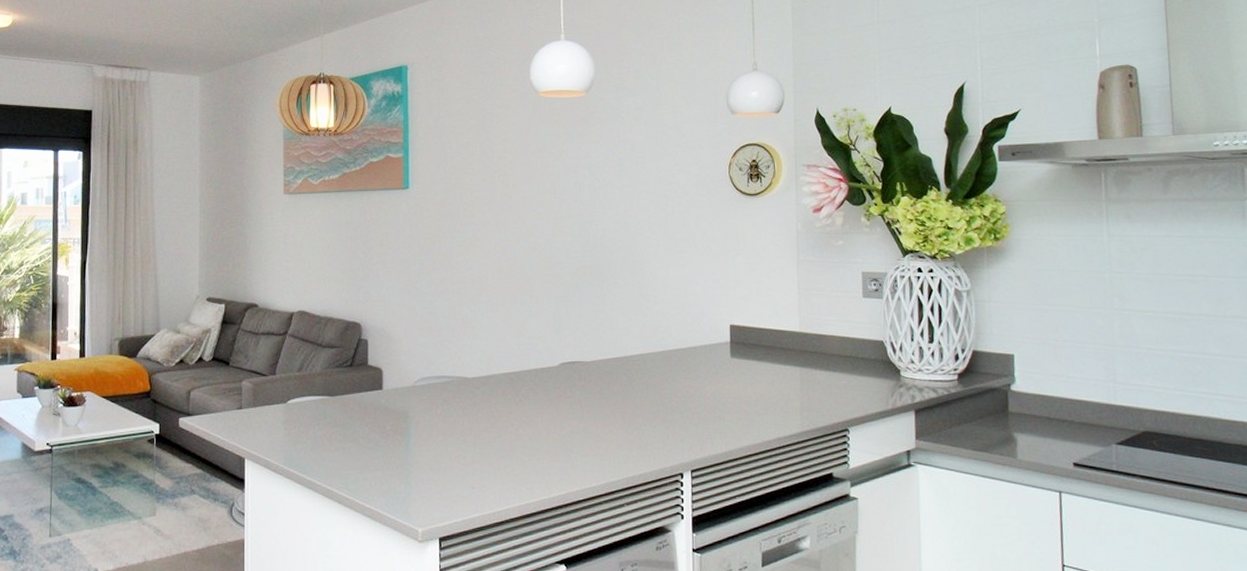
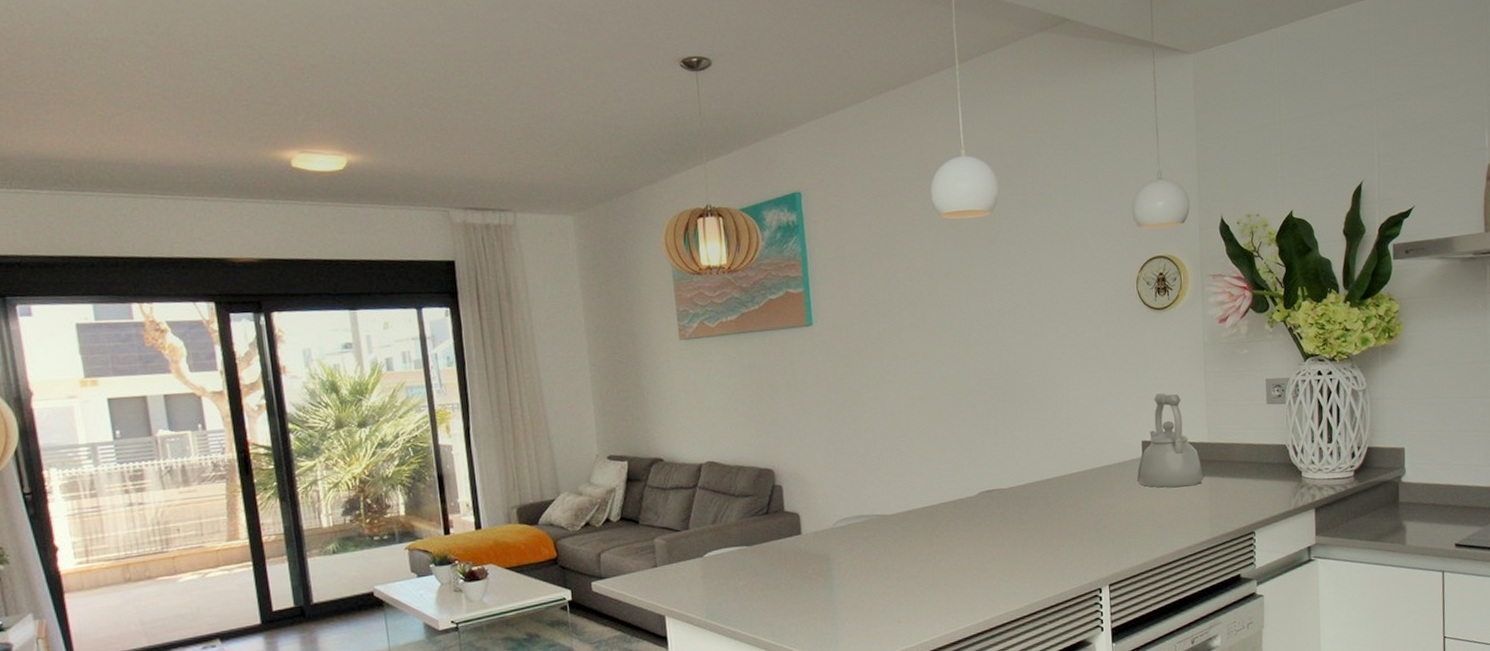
kettle: none [723,278,796,375] -> present [1136,393,1205,488]

